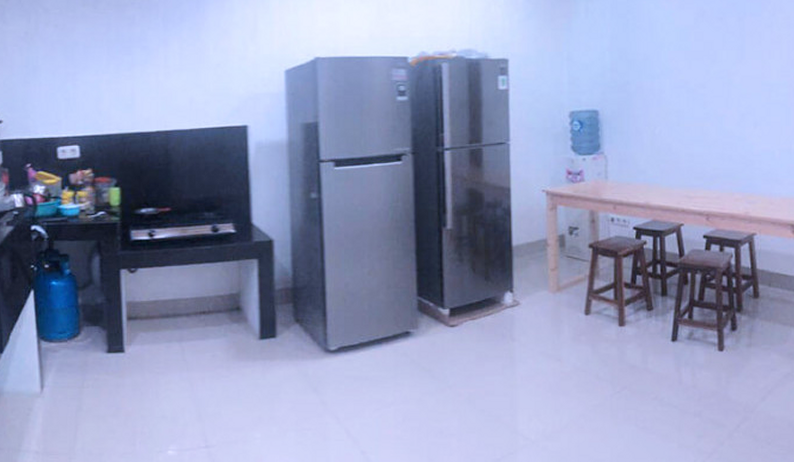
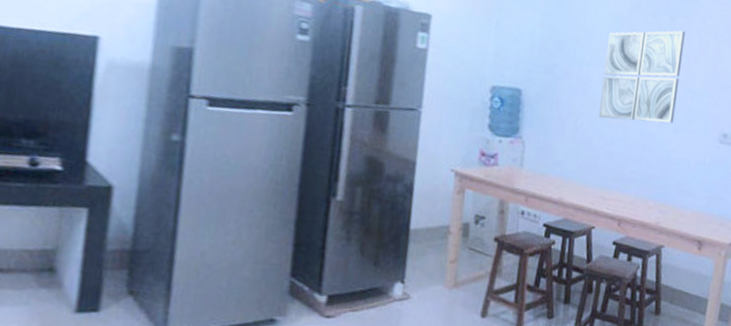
wall art: none [675,29,755,124] -> present [598,30,686,123]

